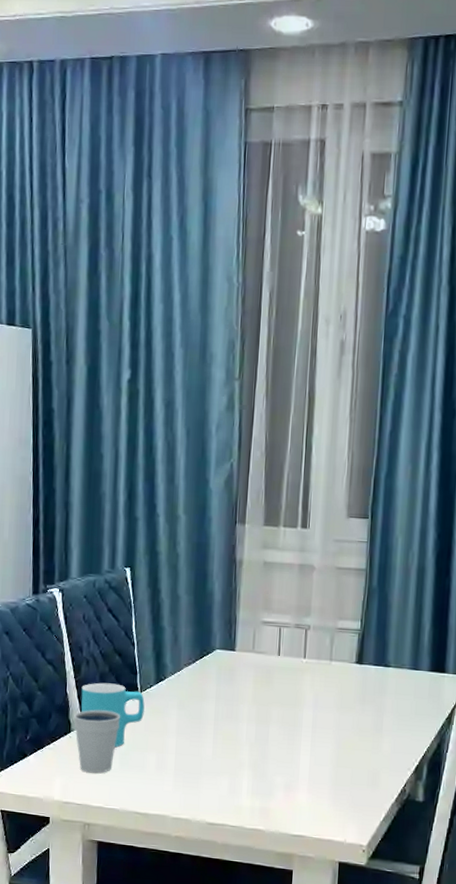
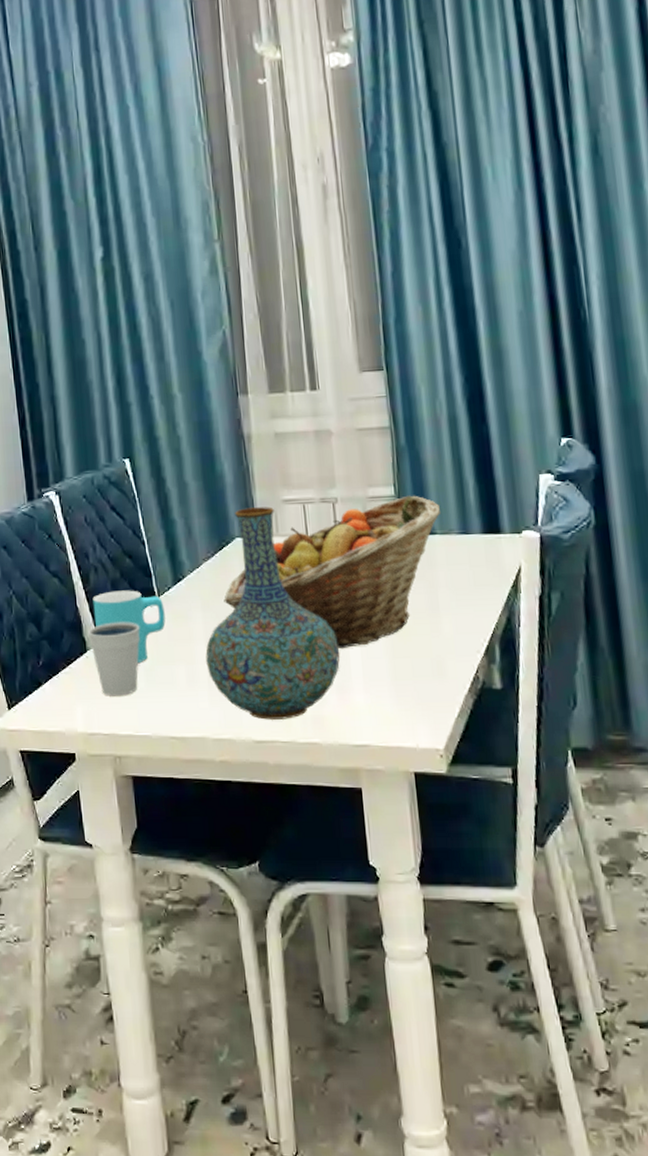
vase: none [175,624,292,808] -> present [205,507,340,720]
fruit basket: none [198,631,398,755] -> present [224,495,442,649]

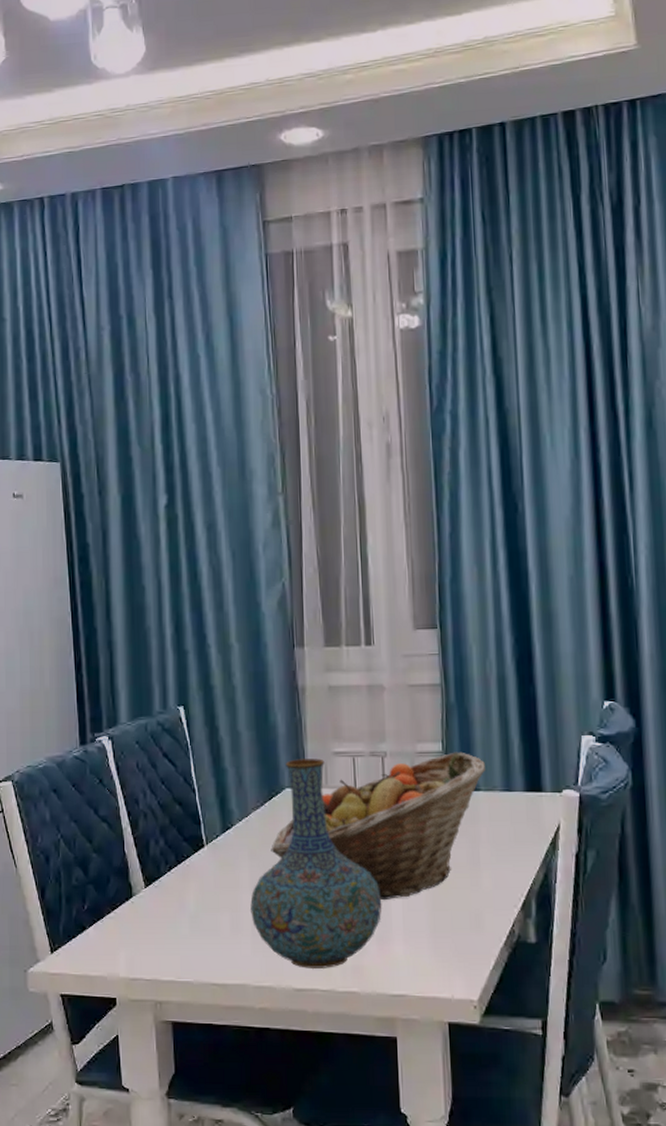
cup: present [87,622,140,696] -> none [134,868,186,942]
cup: present [92,590,166,664] -> none [141,837,212,910]

